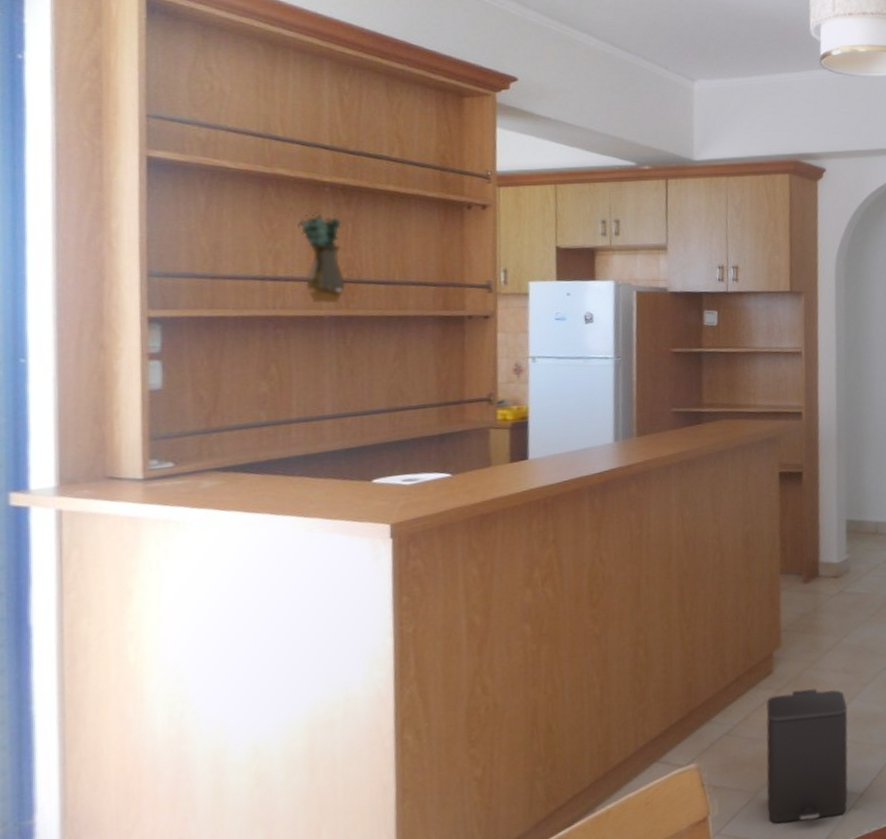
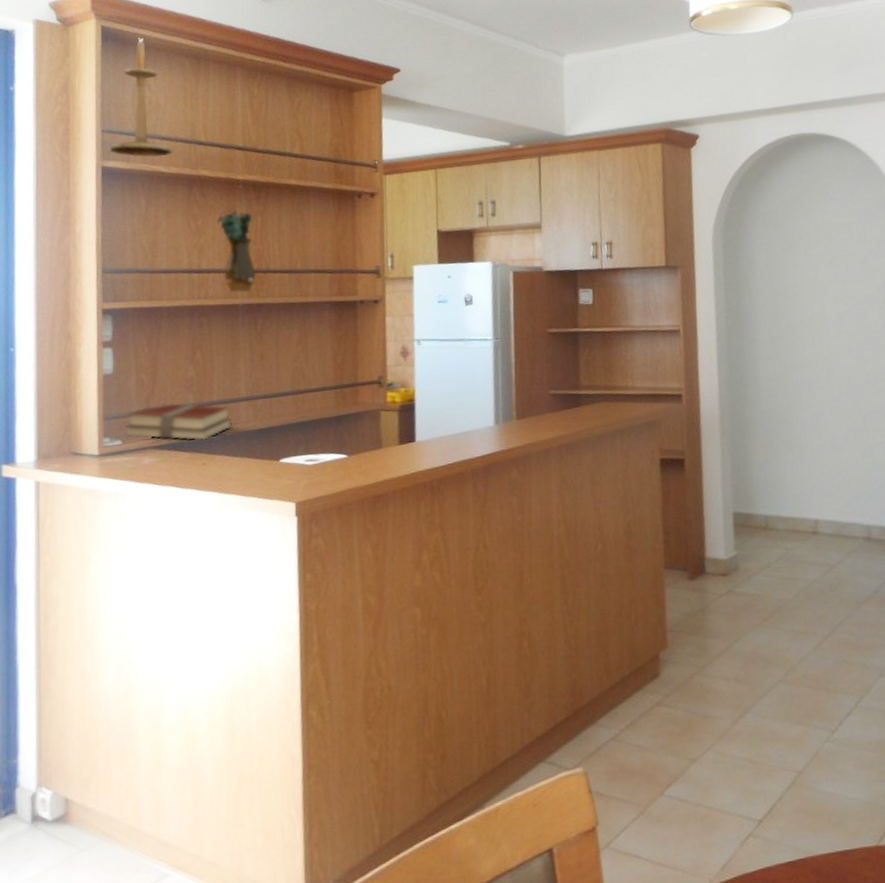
candlestick: none [155,13,242,150] -> present [108,37,173,157]
books: none [178,421,314,462] -> present [125,403,232,441]
pedal bin: present [766,688,848,824] -> none [654,697,746,844]

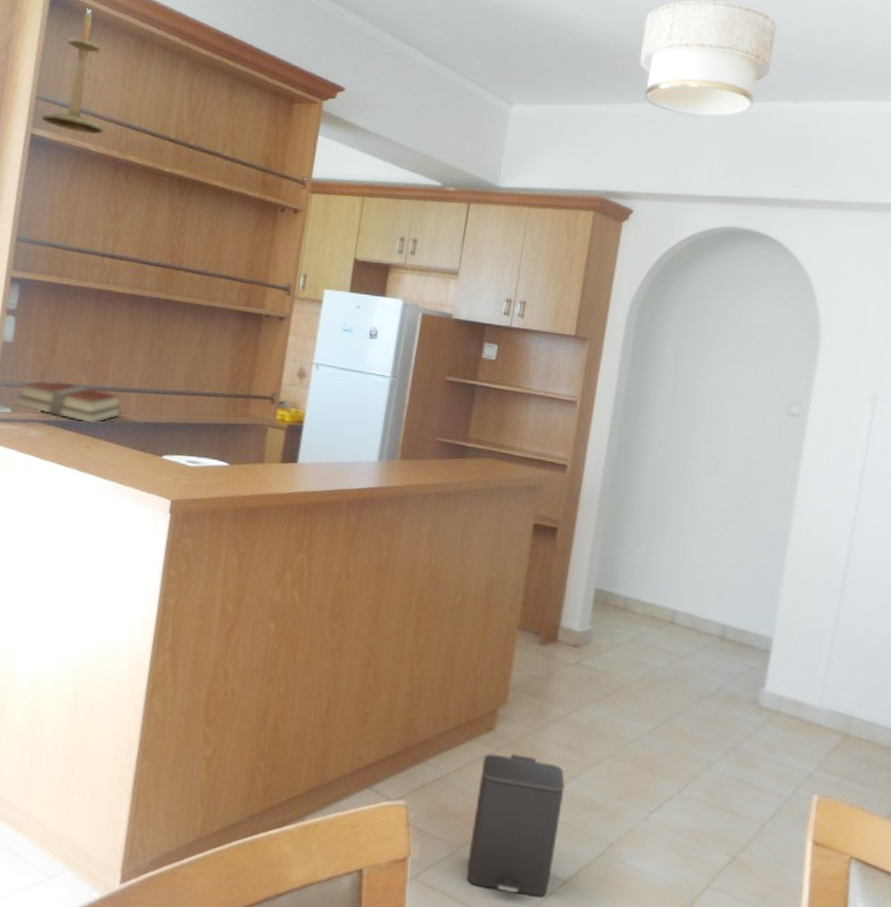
vase: present [217,207,256,293] -> none [135,197,173,286]
pedal bin: none [654,697,746,844] -> present [466,753,565,897]

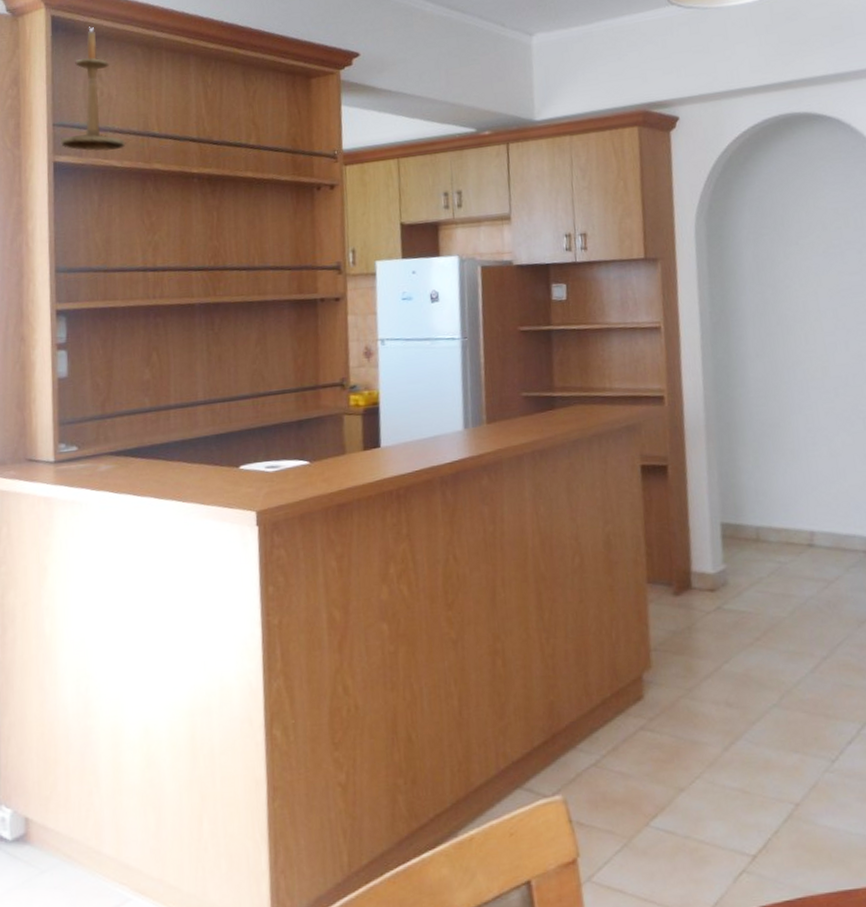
books: present [15,380,122,425] -> none [80,407,190,447]
pedal bin: present [466,753,565,897] -> none [637,721,739,880]

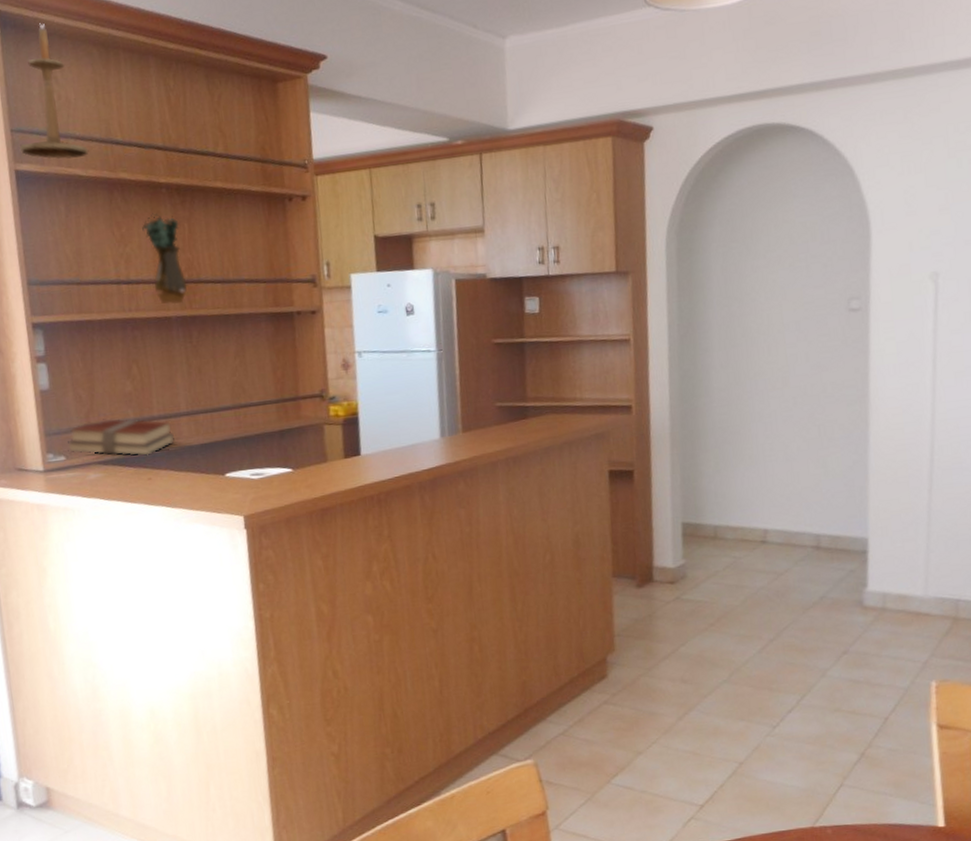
books: none [80,407,190,447] -> present [68,418,175,457]
vase: none [172,202,213,292] -> present [142,213,188,305]

